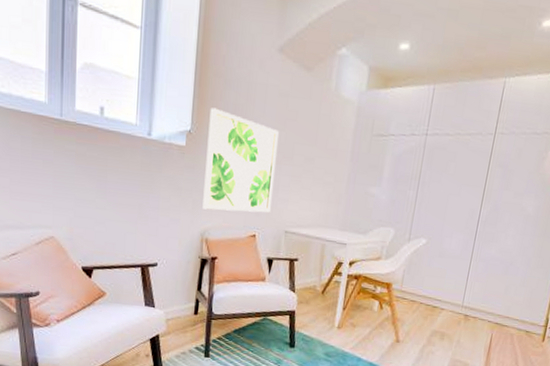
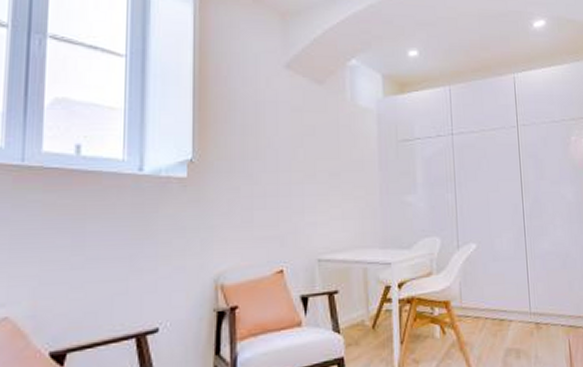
wall art: present [202,107,280,213] -> none [214,132,298,249]

